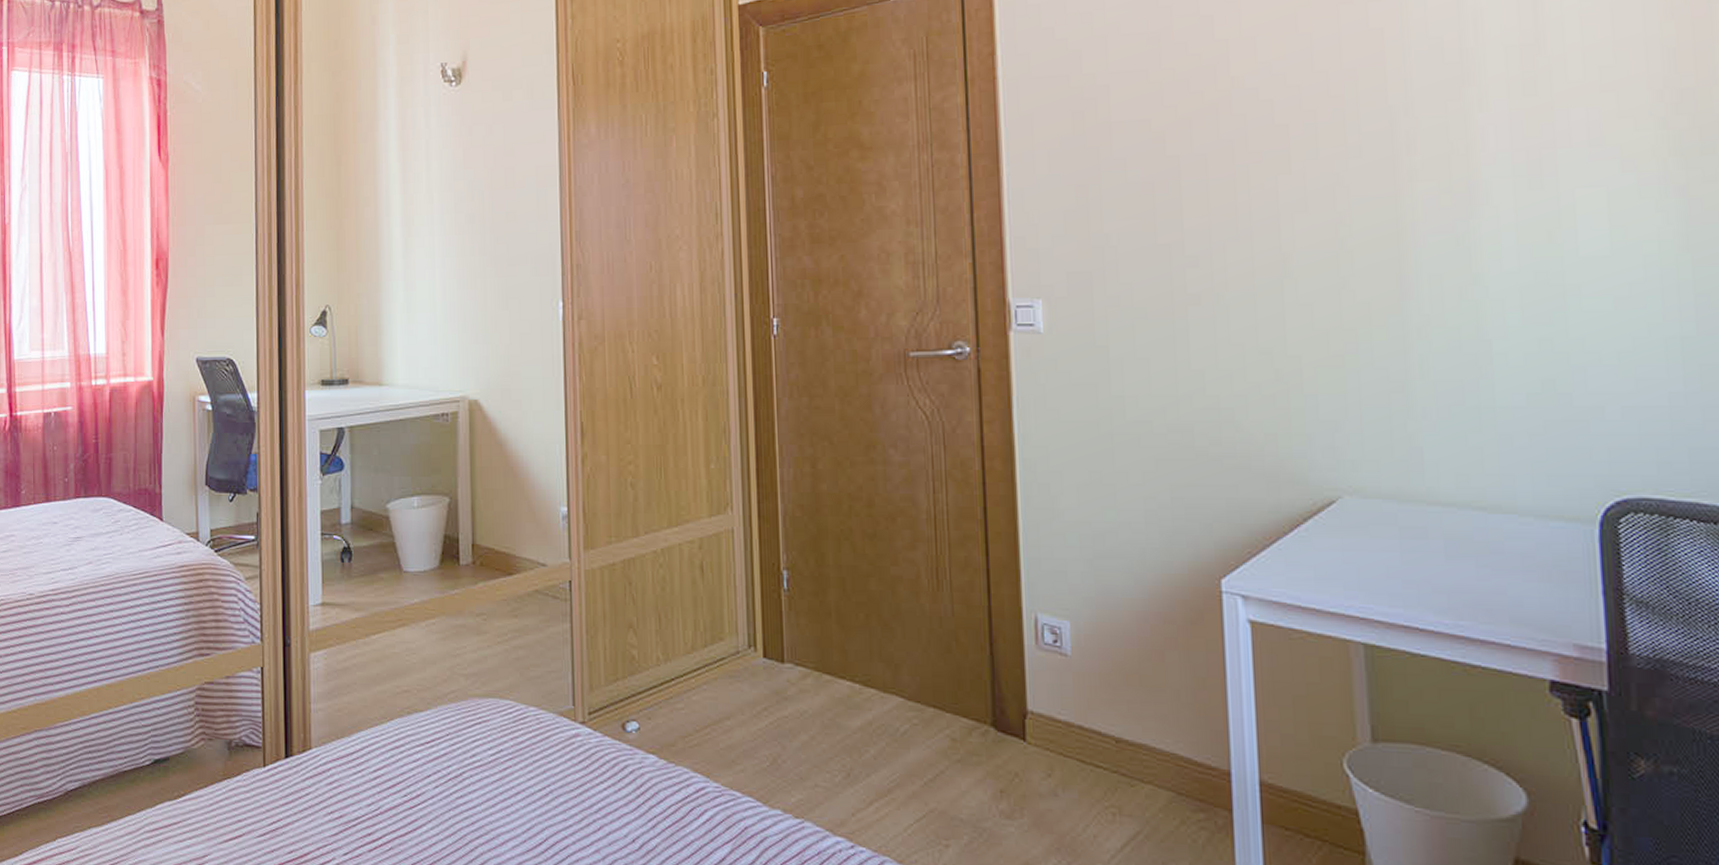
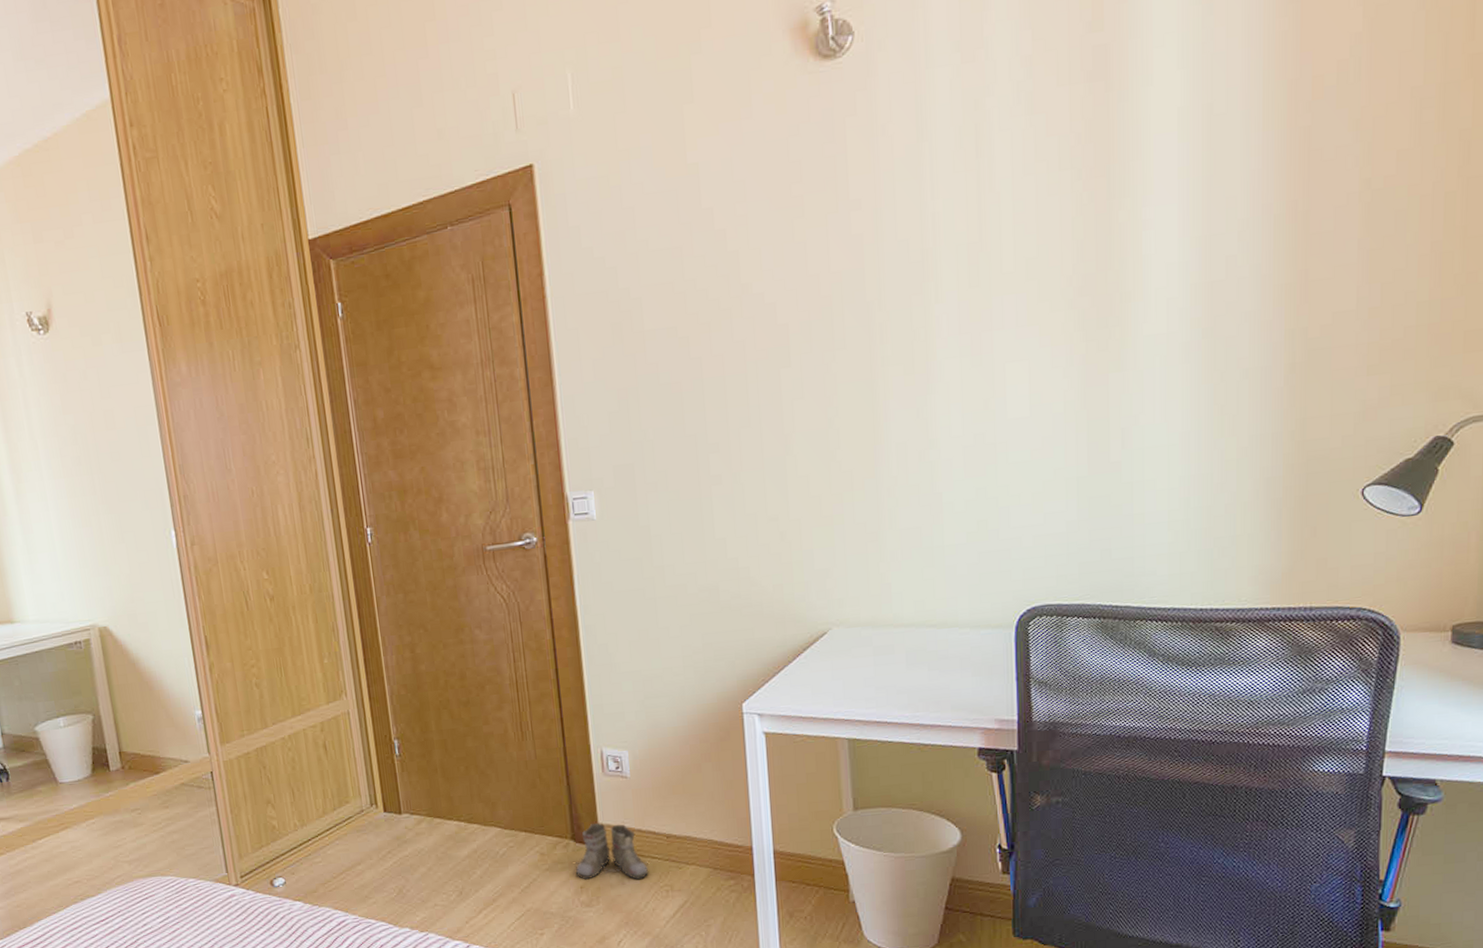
boots: none [994,710,1091,792] -> present [575,823,649,880]

